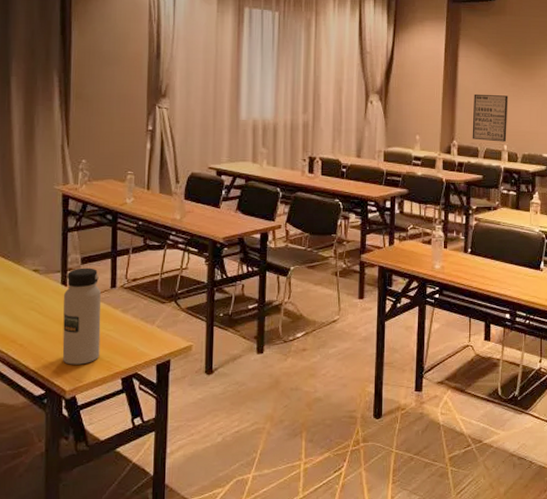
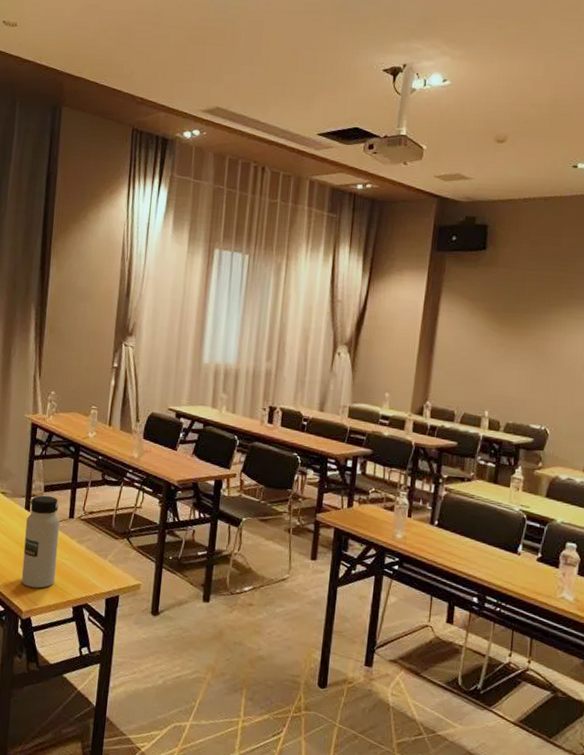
wall art: present [472,94,508,142] -> none [448,352,494,408]

